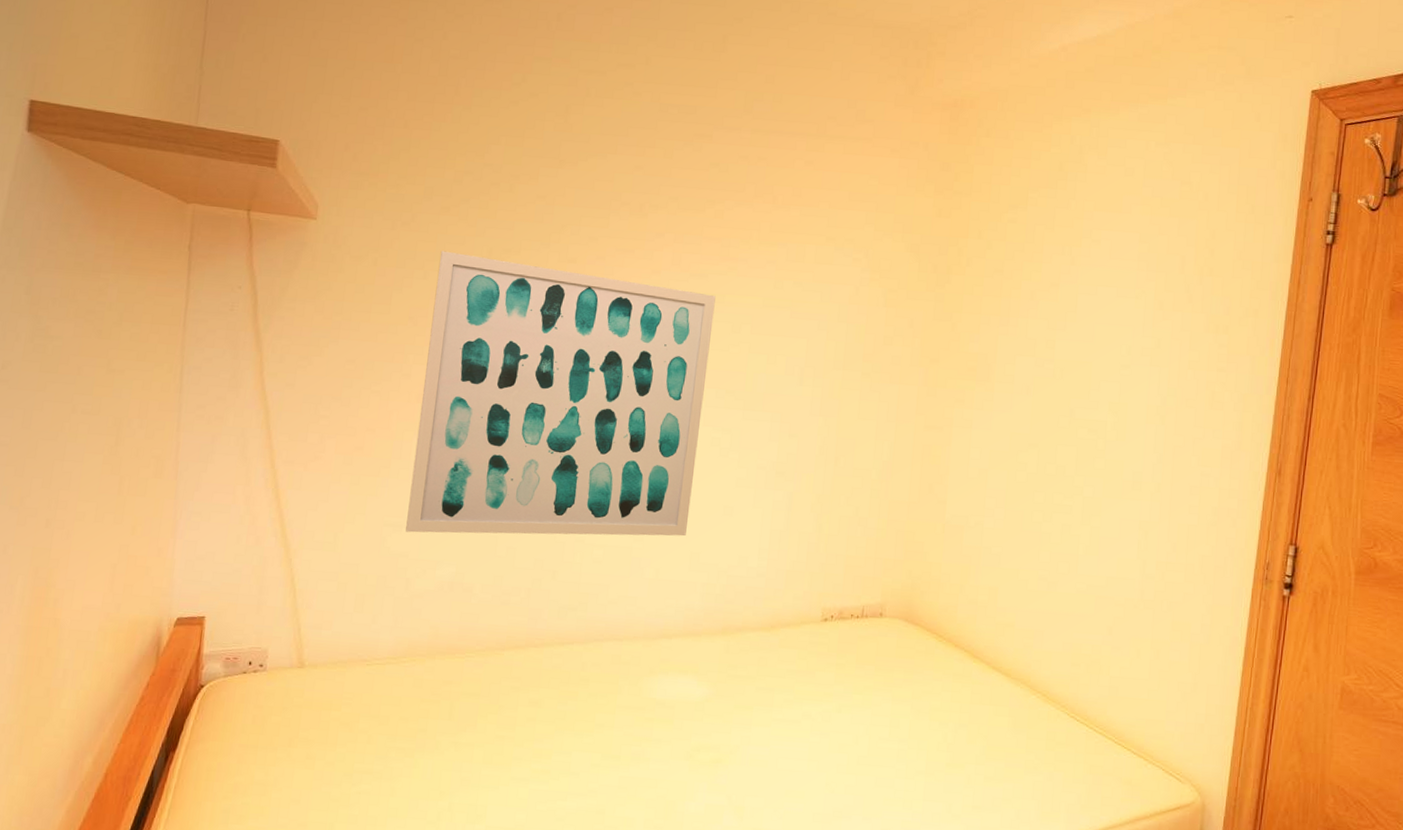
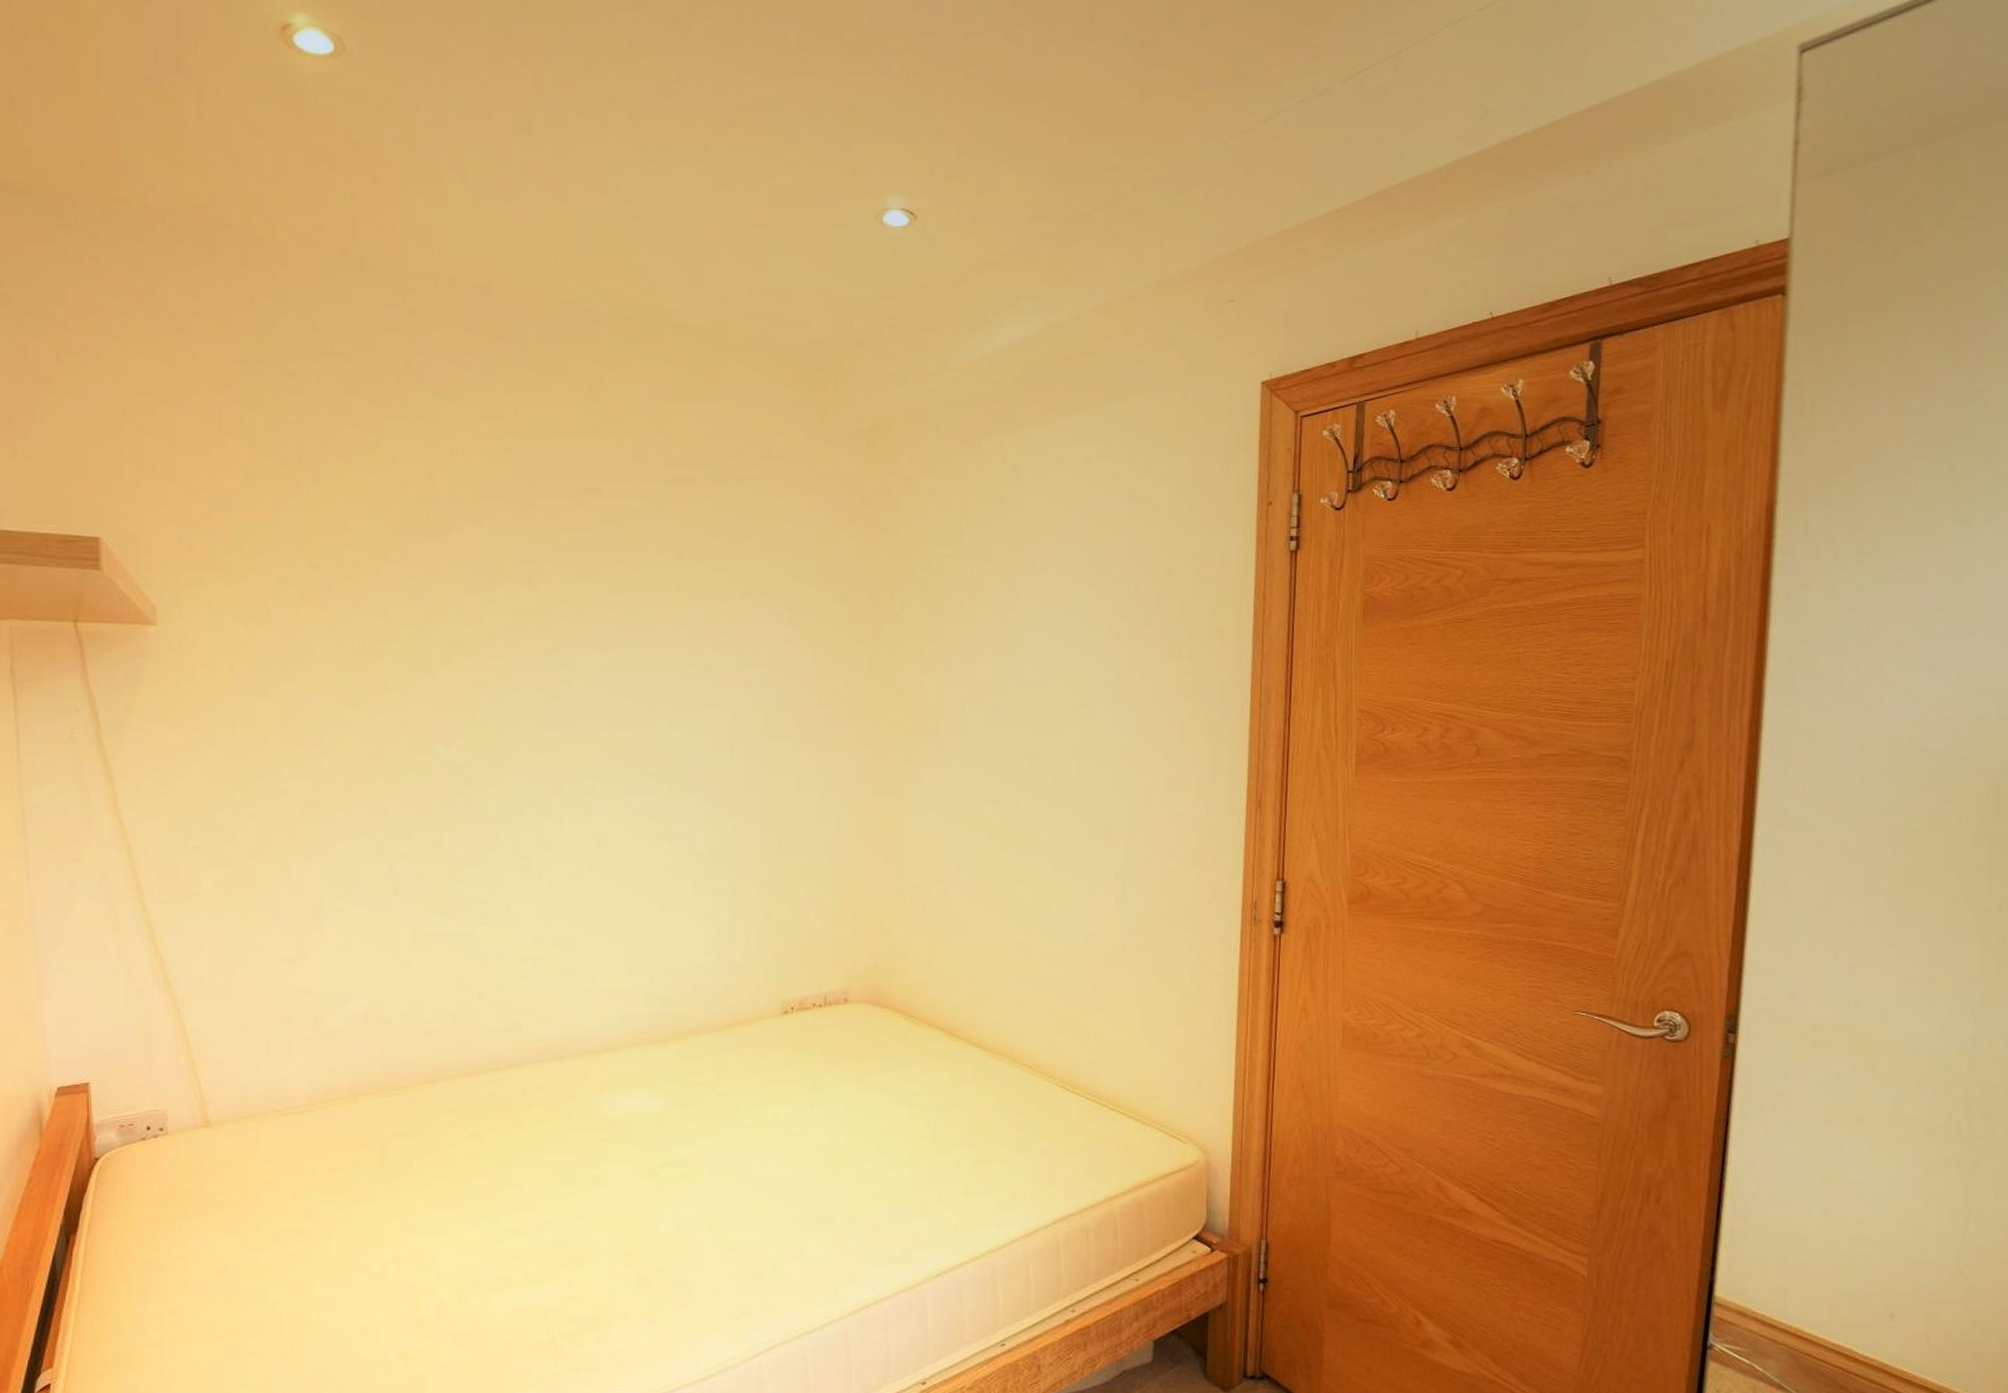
wall art: present [405,251,716,536] -> none [305,647,626,966]

